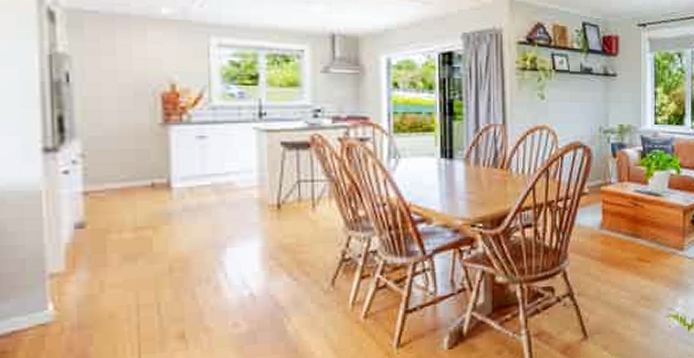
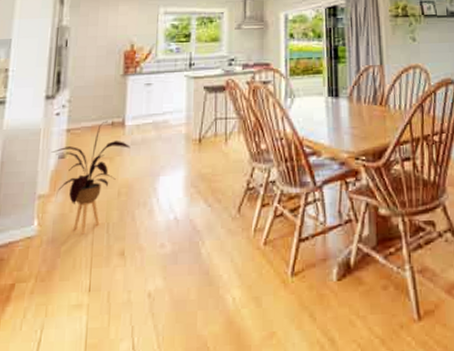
house plant: none [61,181,182,316] -> present [51,120,131,233]

